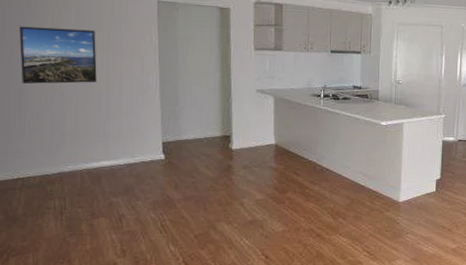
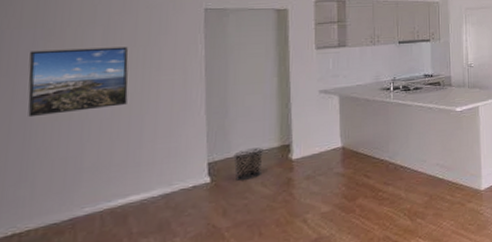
waste bin: none [183,134,208,161] -> present [233,147,263,181]

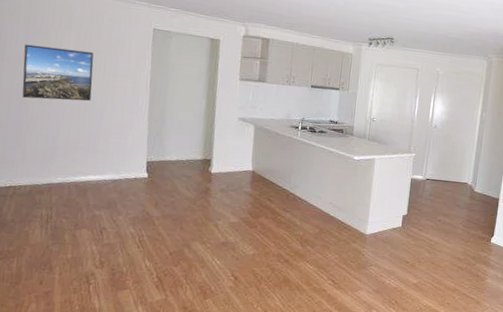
waste bin: present [233,147,263,181] -> none [166,156,190,182]

